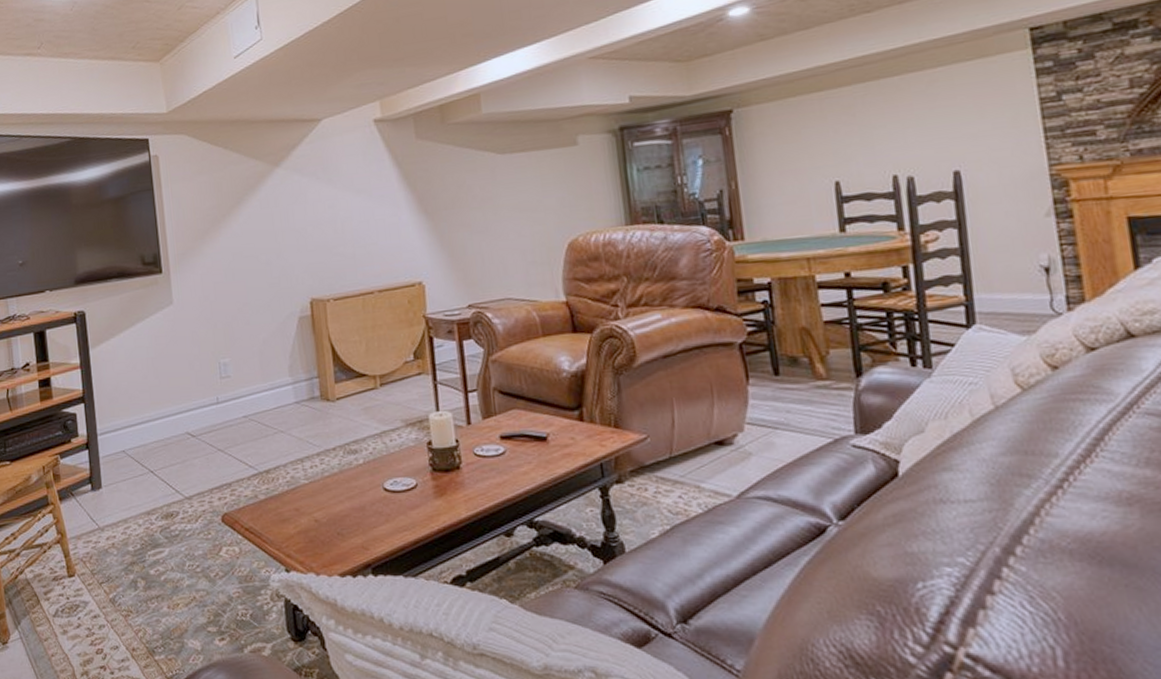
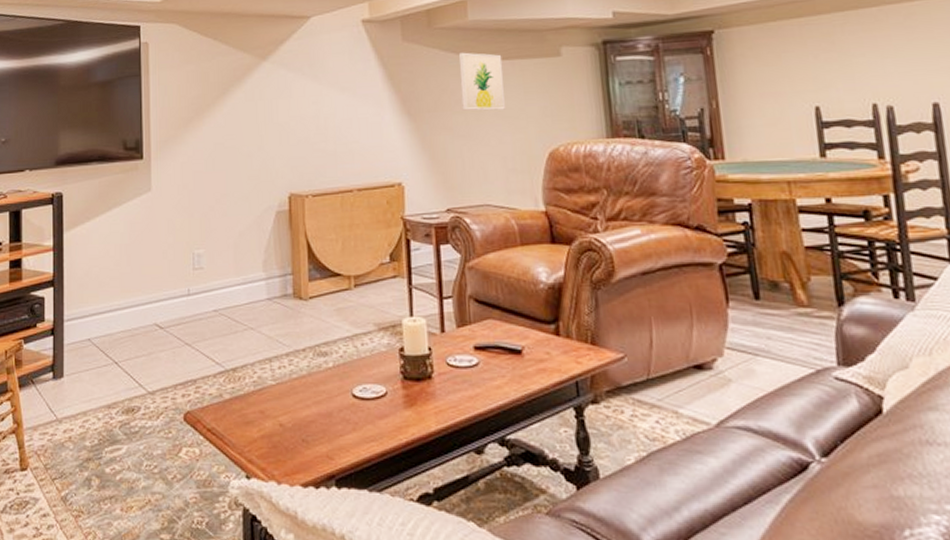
wall art: none [473,146,523,206] -> present [458,52,505,111]

